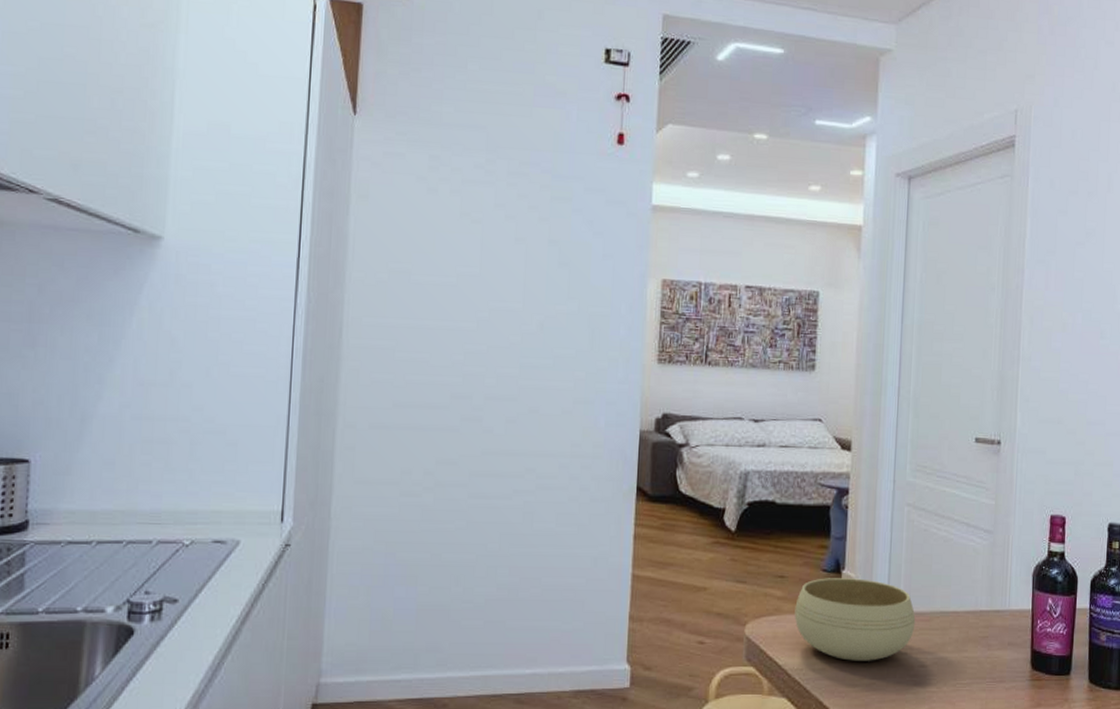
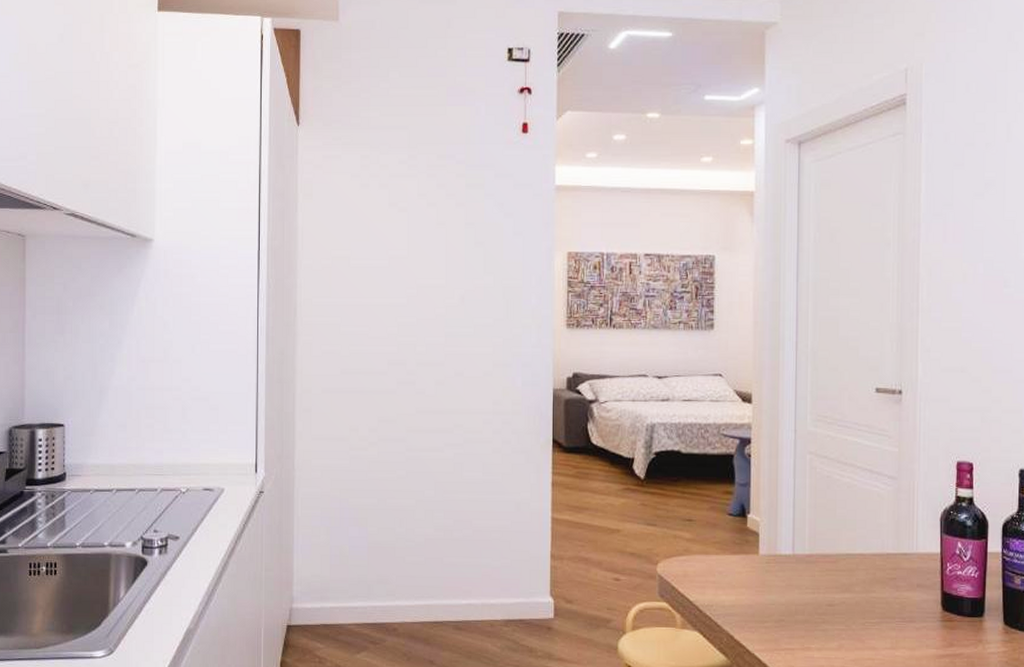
bowl: present [794,578,916,661] -> none [703,521,822,599]

